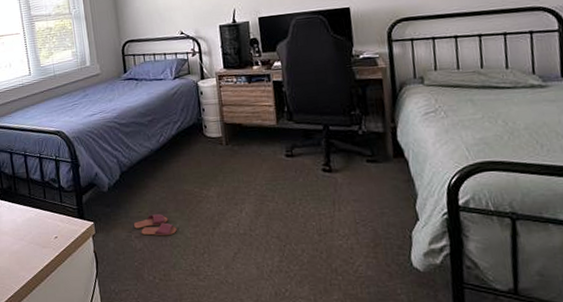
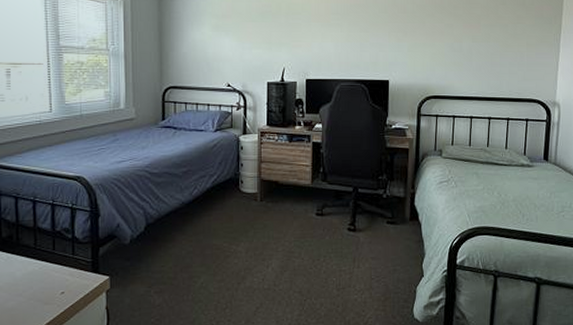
slippers: present [133,214,177,236] -> none [154,268,201,291]

